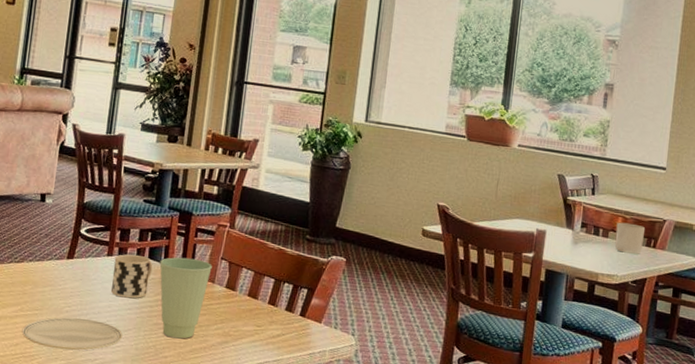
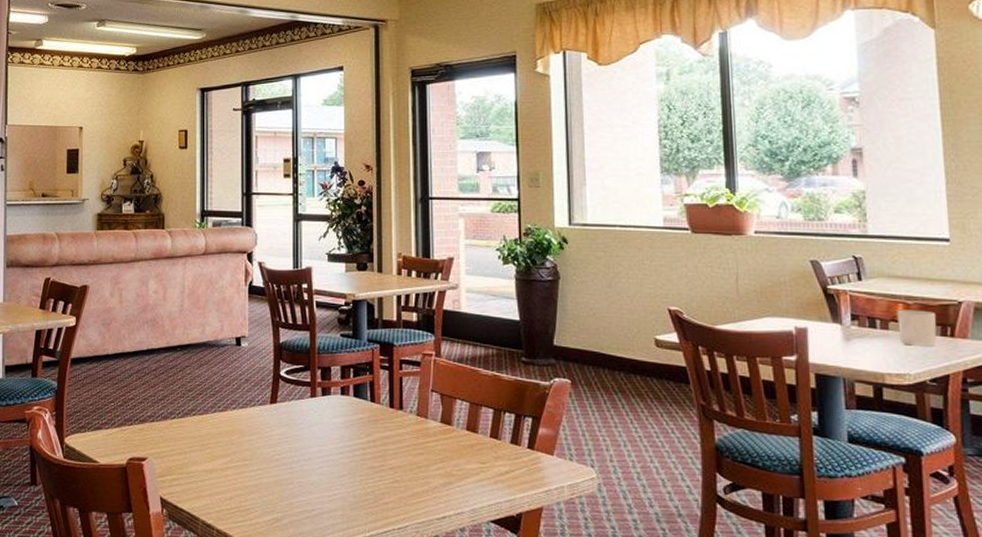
plate: present [21,317,123,351] -> none [234,466,338,502]
cup: present [111,254,153,299] -> none [318,393,360,442]
cup: present [159,257,212,339] -> none [366,392,423,483]

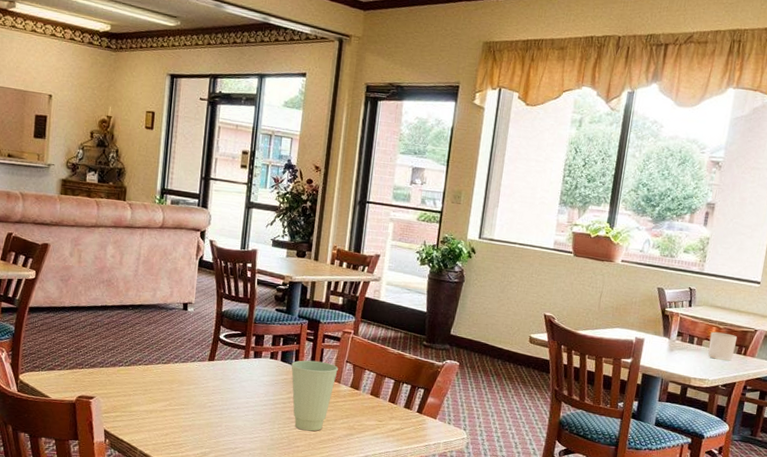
cup: none [366,392,423,483] -> present [291,360,338,432]

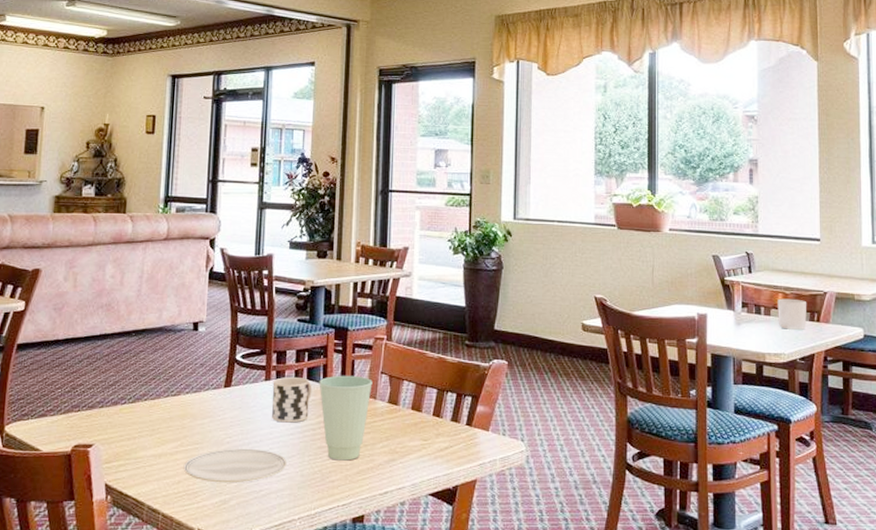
plate: none [170,411,260,440] -> present [183,449,288,483]
cup: none [248,357,285,396] -> present [271,376,312,423]

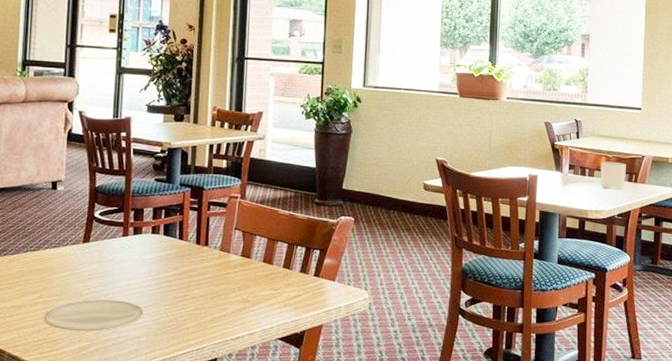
cup: present [271,376,312,423] -> none [129,232,169,275]
cup: present [319,375,373,461] -> none [175,231,227,309]

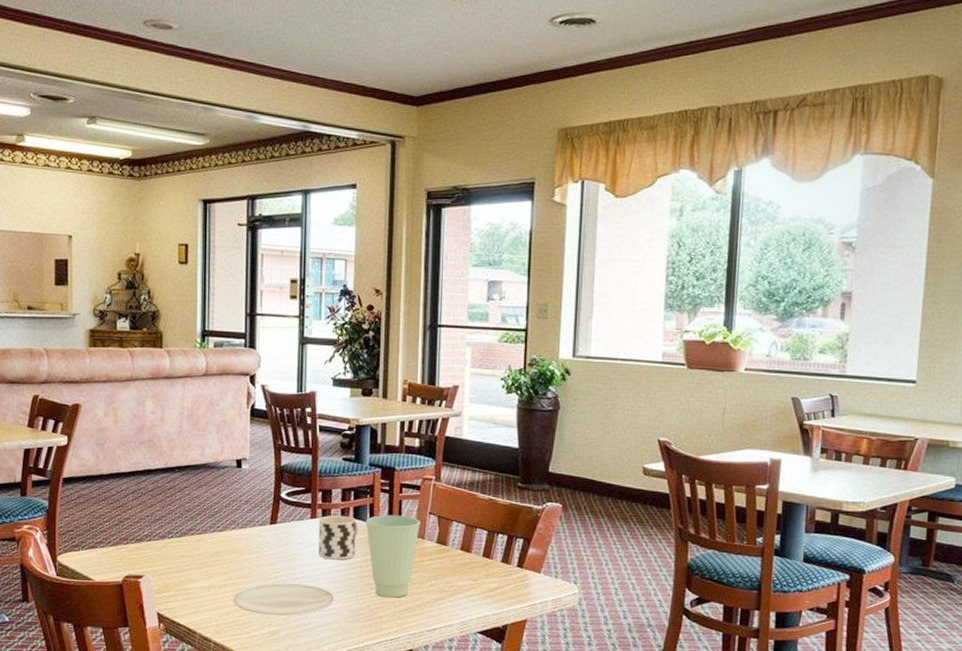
cup: none [129,232,169,275] -> present [318,515,359,560]
cup: none [175,231,227,309] -> present [365,514,421,598]
mug: present [600,161,627,190] -> none [859,444,895,478]

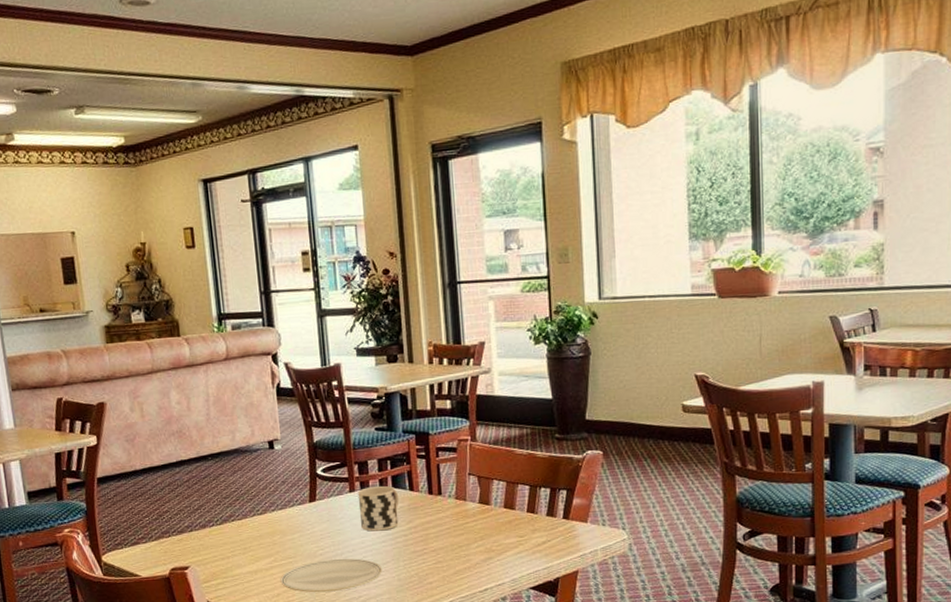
cup: present [365,514,421,598] -> none [405,479,461,563]

